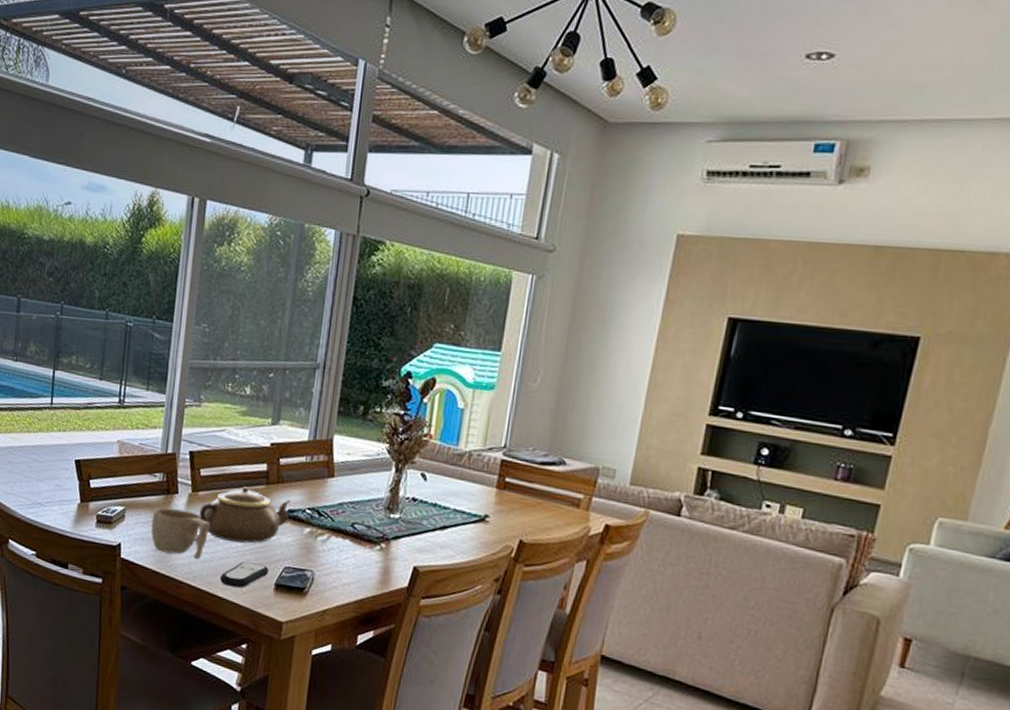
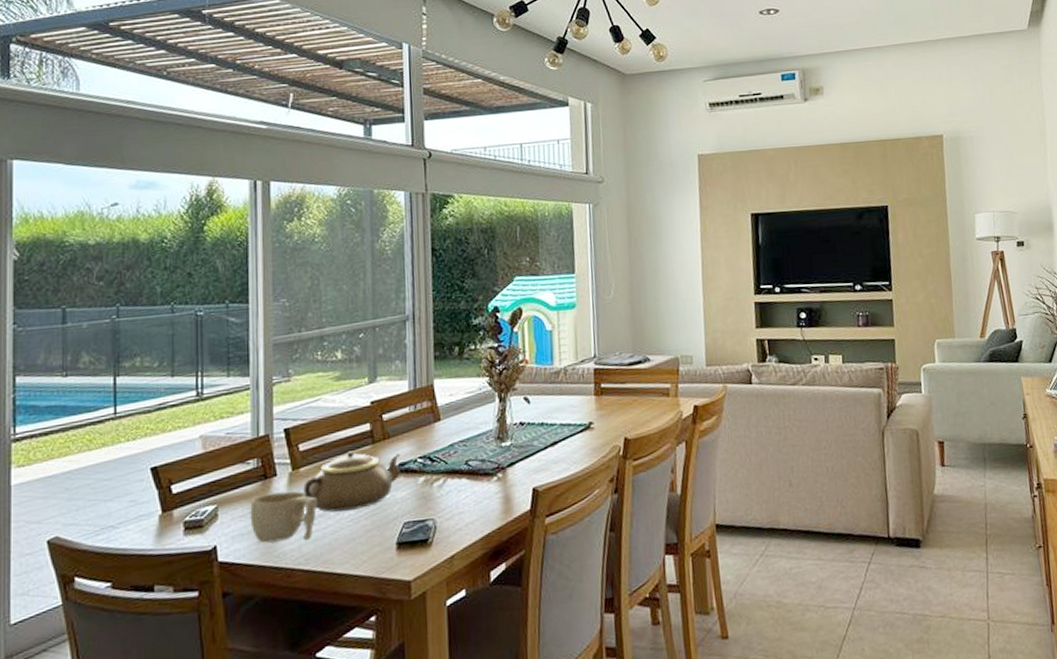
remote control: present [220,561,269,588] -> none [336,526,388,560]

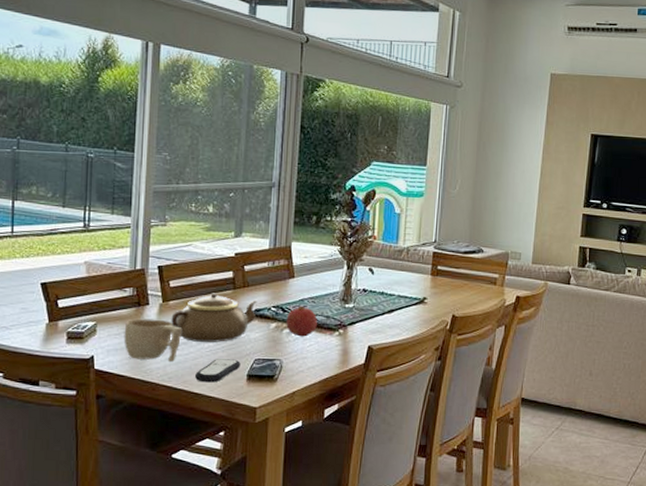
remote control: none [336,526,388,560] -> present [195,359,241,383]
fruit: none [436,451,472,489] -> present [286,306,317,337]

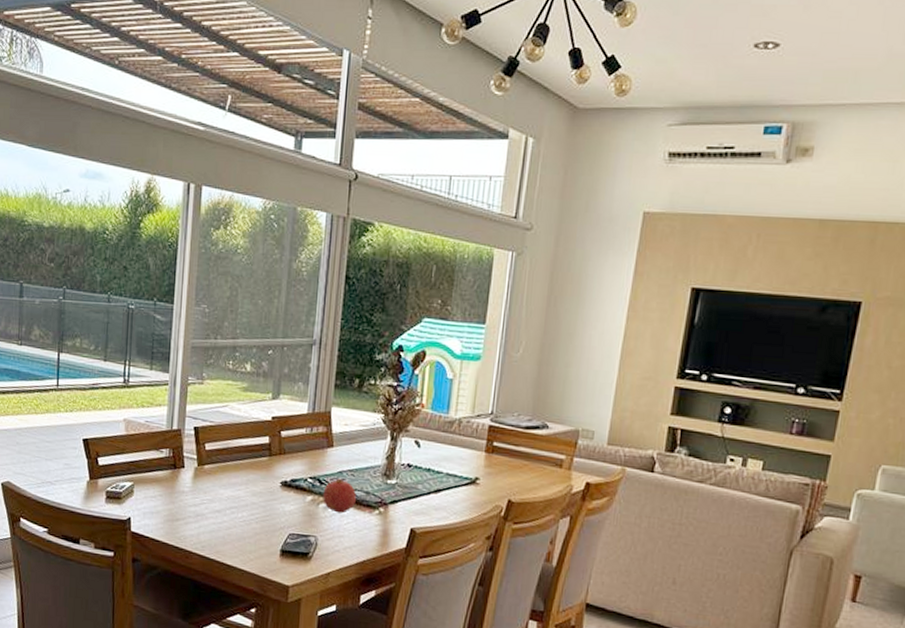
cup: present [124,319,181,363] -> none [159,482,216,531]
teapot: present [171,293,257,342] -> none [205,459,293,513]
remote control: present [195,359,241,383] -> none [228,530,274,556]

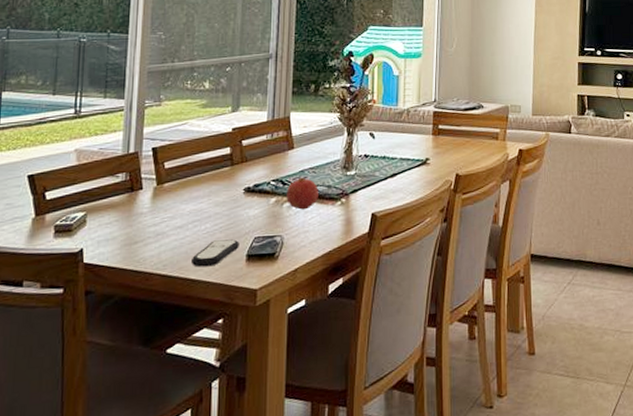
remote control: none [228,530,274,556] -> present [192,239,239,267]

